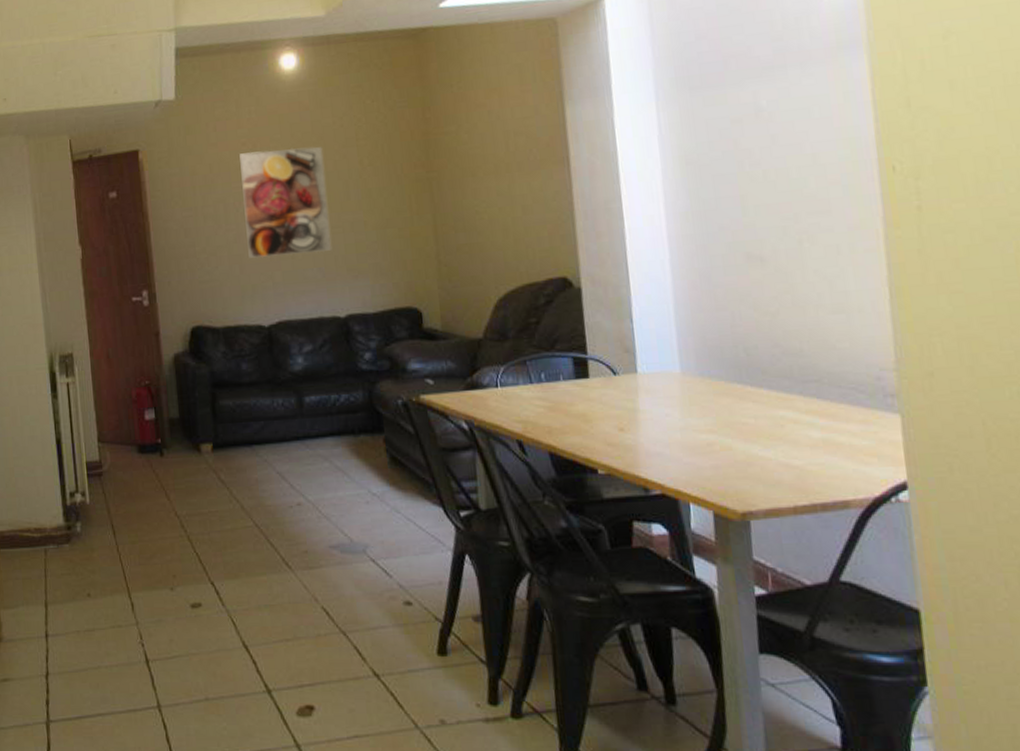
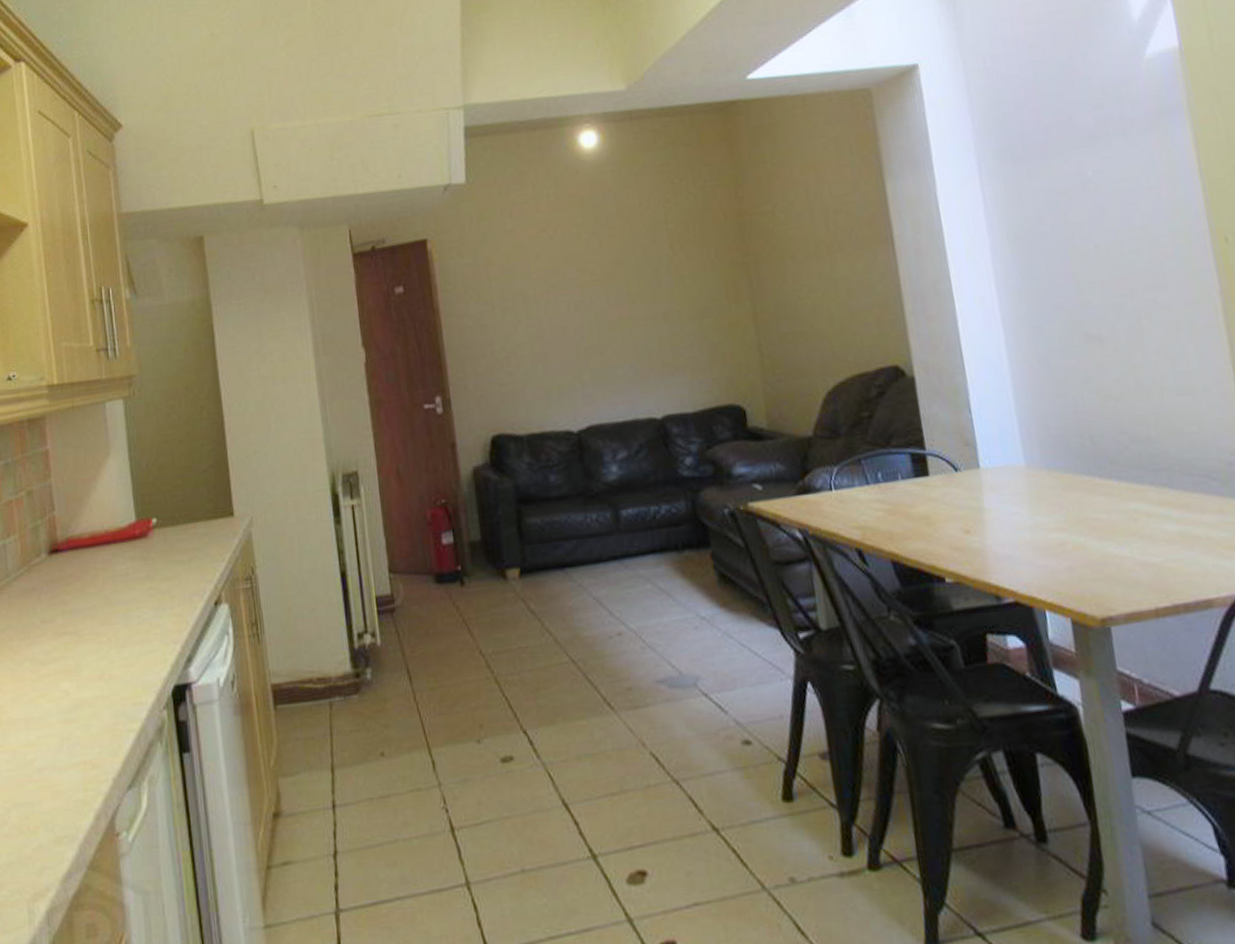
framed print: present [239,146,332,259] -> none [539,230,645,357]

